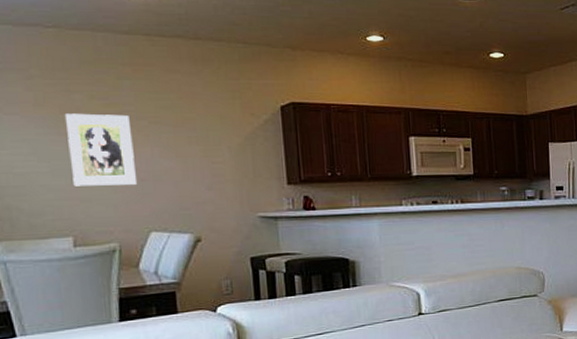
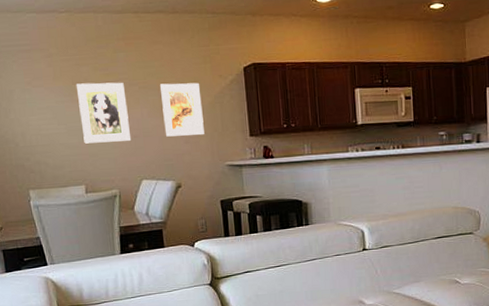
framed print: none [177,119,232,182] -> present [160,82,205,137]

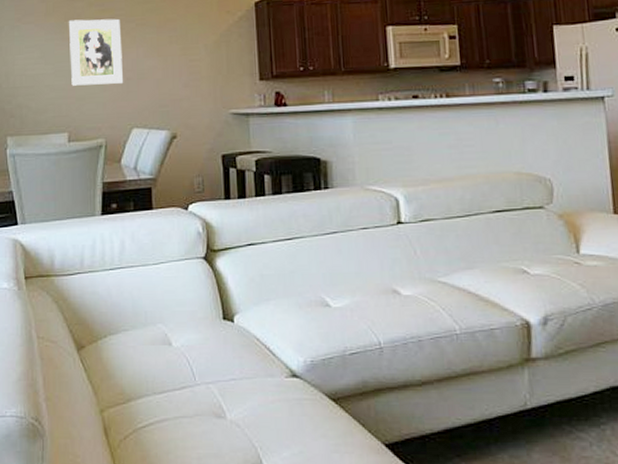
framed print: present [160,82,205,137] -> none [160,19,207,80]

